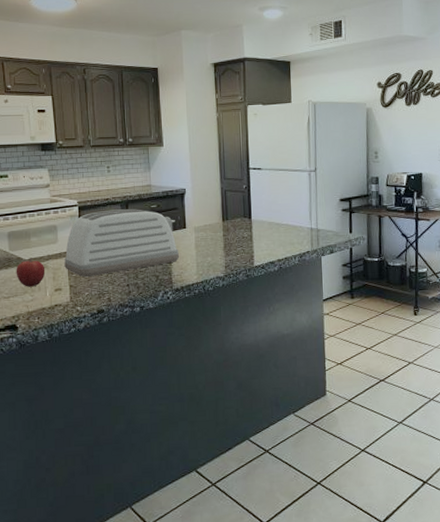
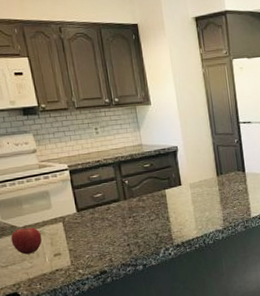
toaster: present [64,209,180,278] -> none [60,169,178,241]

